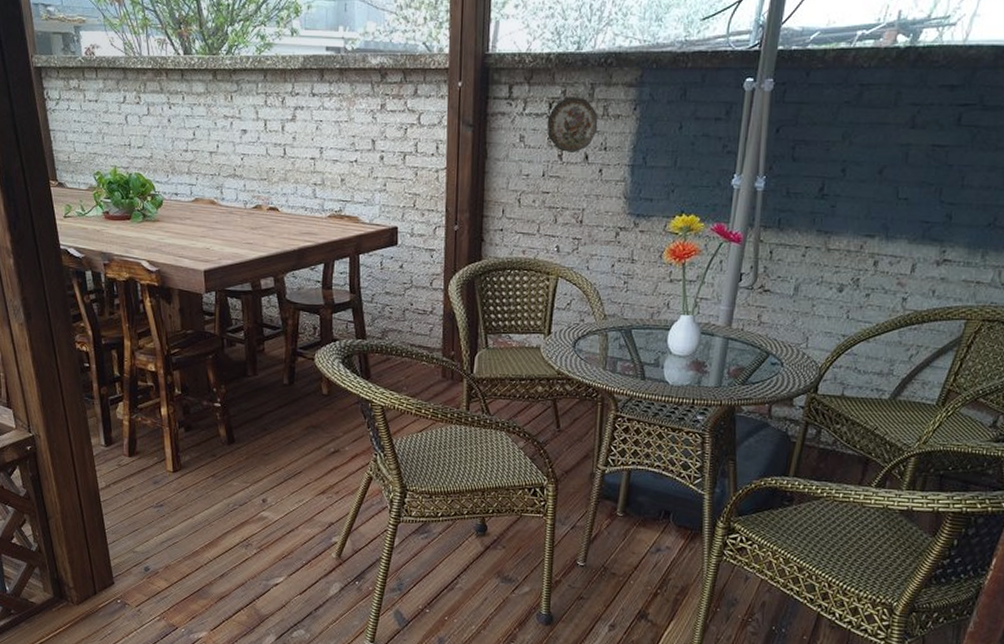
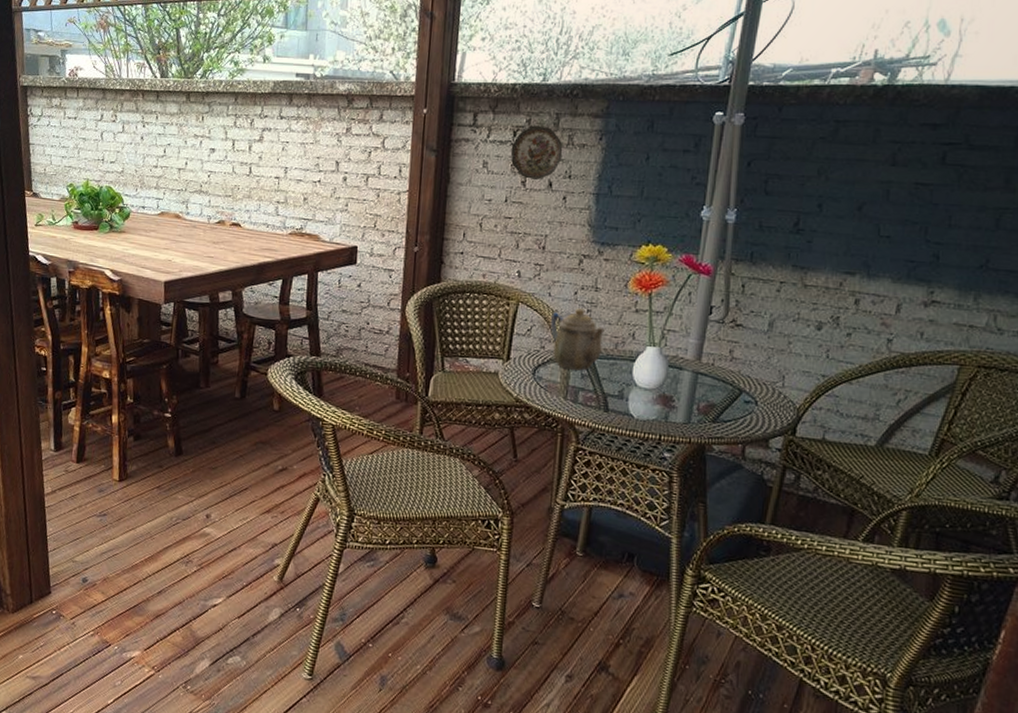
teapot: none [589,281,642,341] -> present [550,308,606,371]

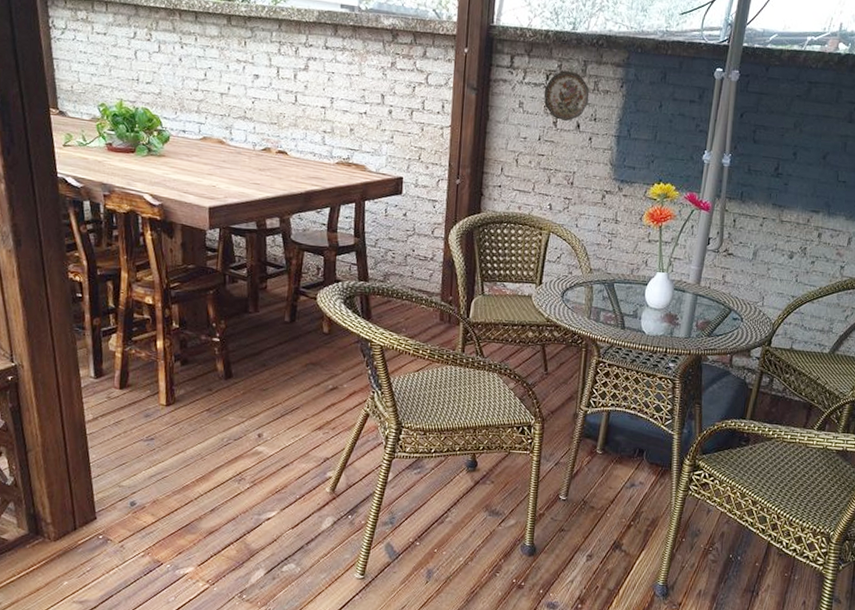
teapot: present [550,308,606,371] -> none [577,238,624,293]

